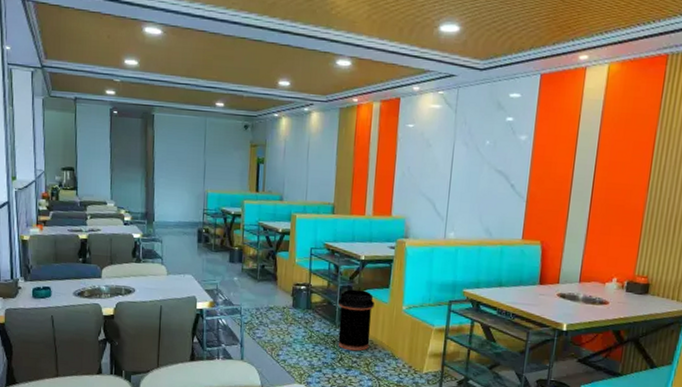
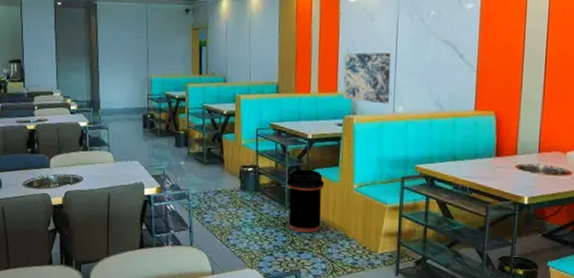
wall art: none [397,177,446,230] -> present [343,52,392,104]

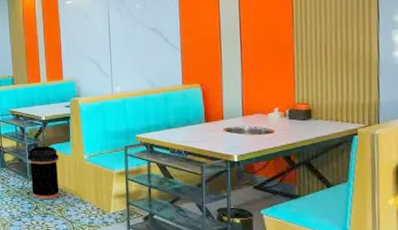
wall art: present [343,52,392,104] -> none [66,43,108,86]

